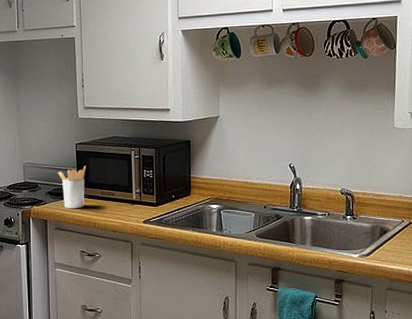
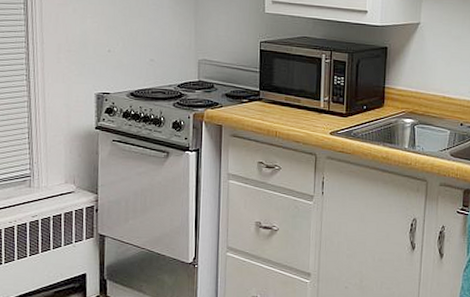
utensil holder: present [58,165,87,208] -> none [237,67,271,114]

